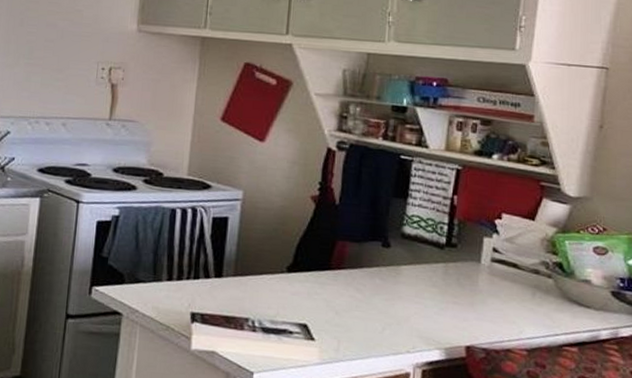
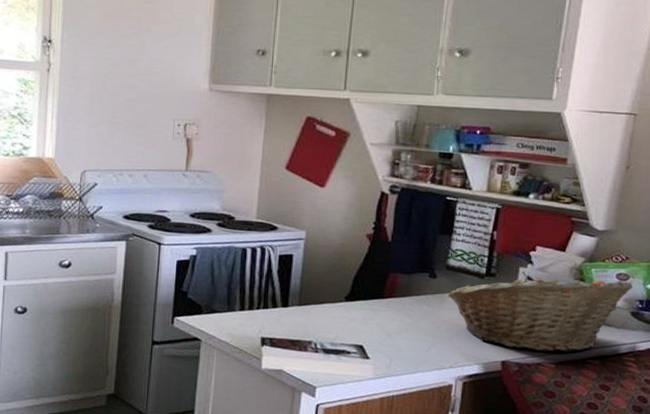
fruit basket: none [403,242,612,338] -> present [447,271,633,353]

